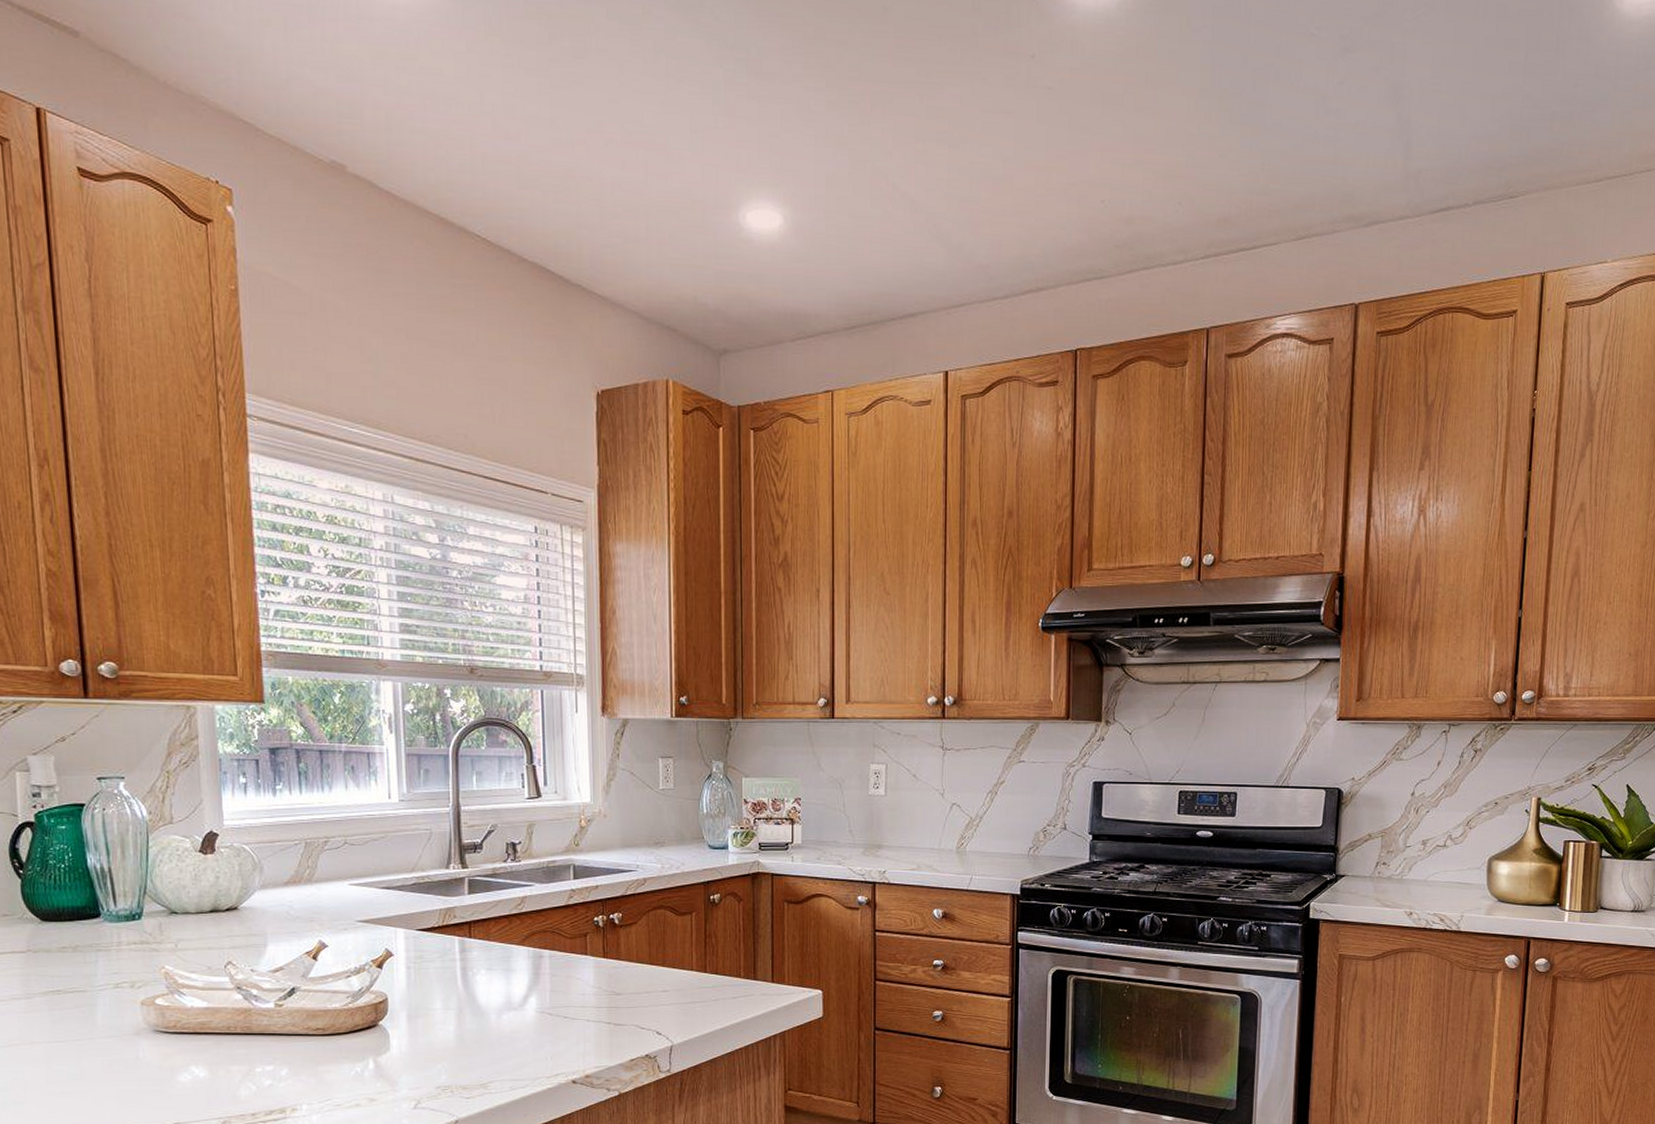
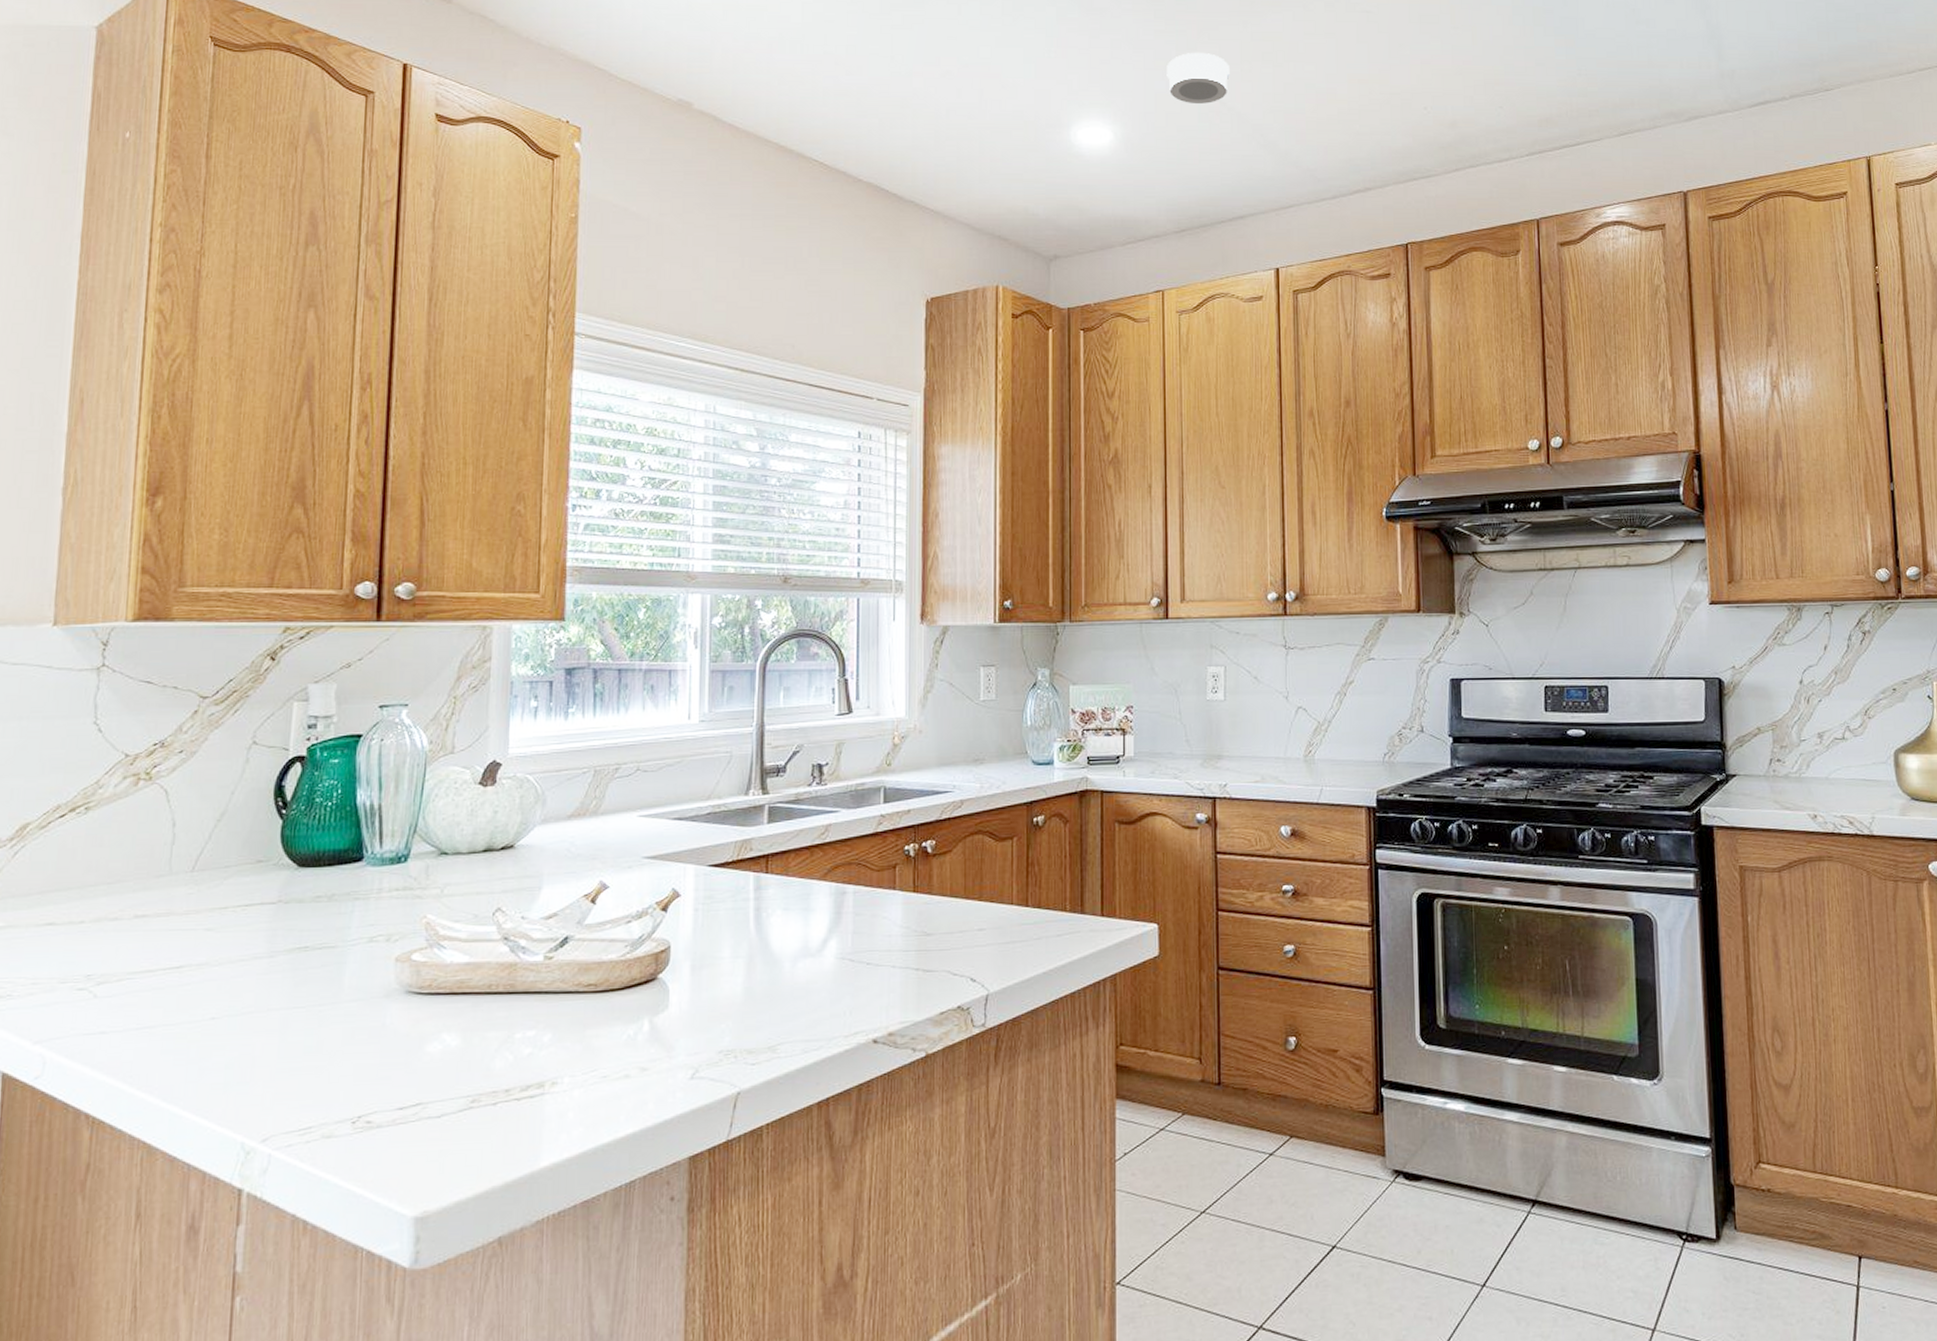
smoke detector: none [838,127,904,187] -> present [1166,52,1230,104]

